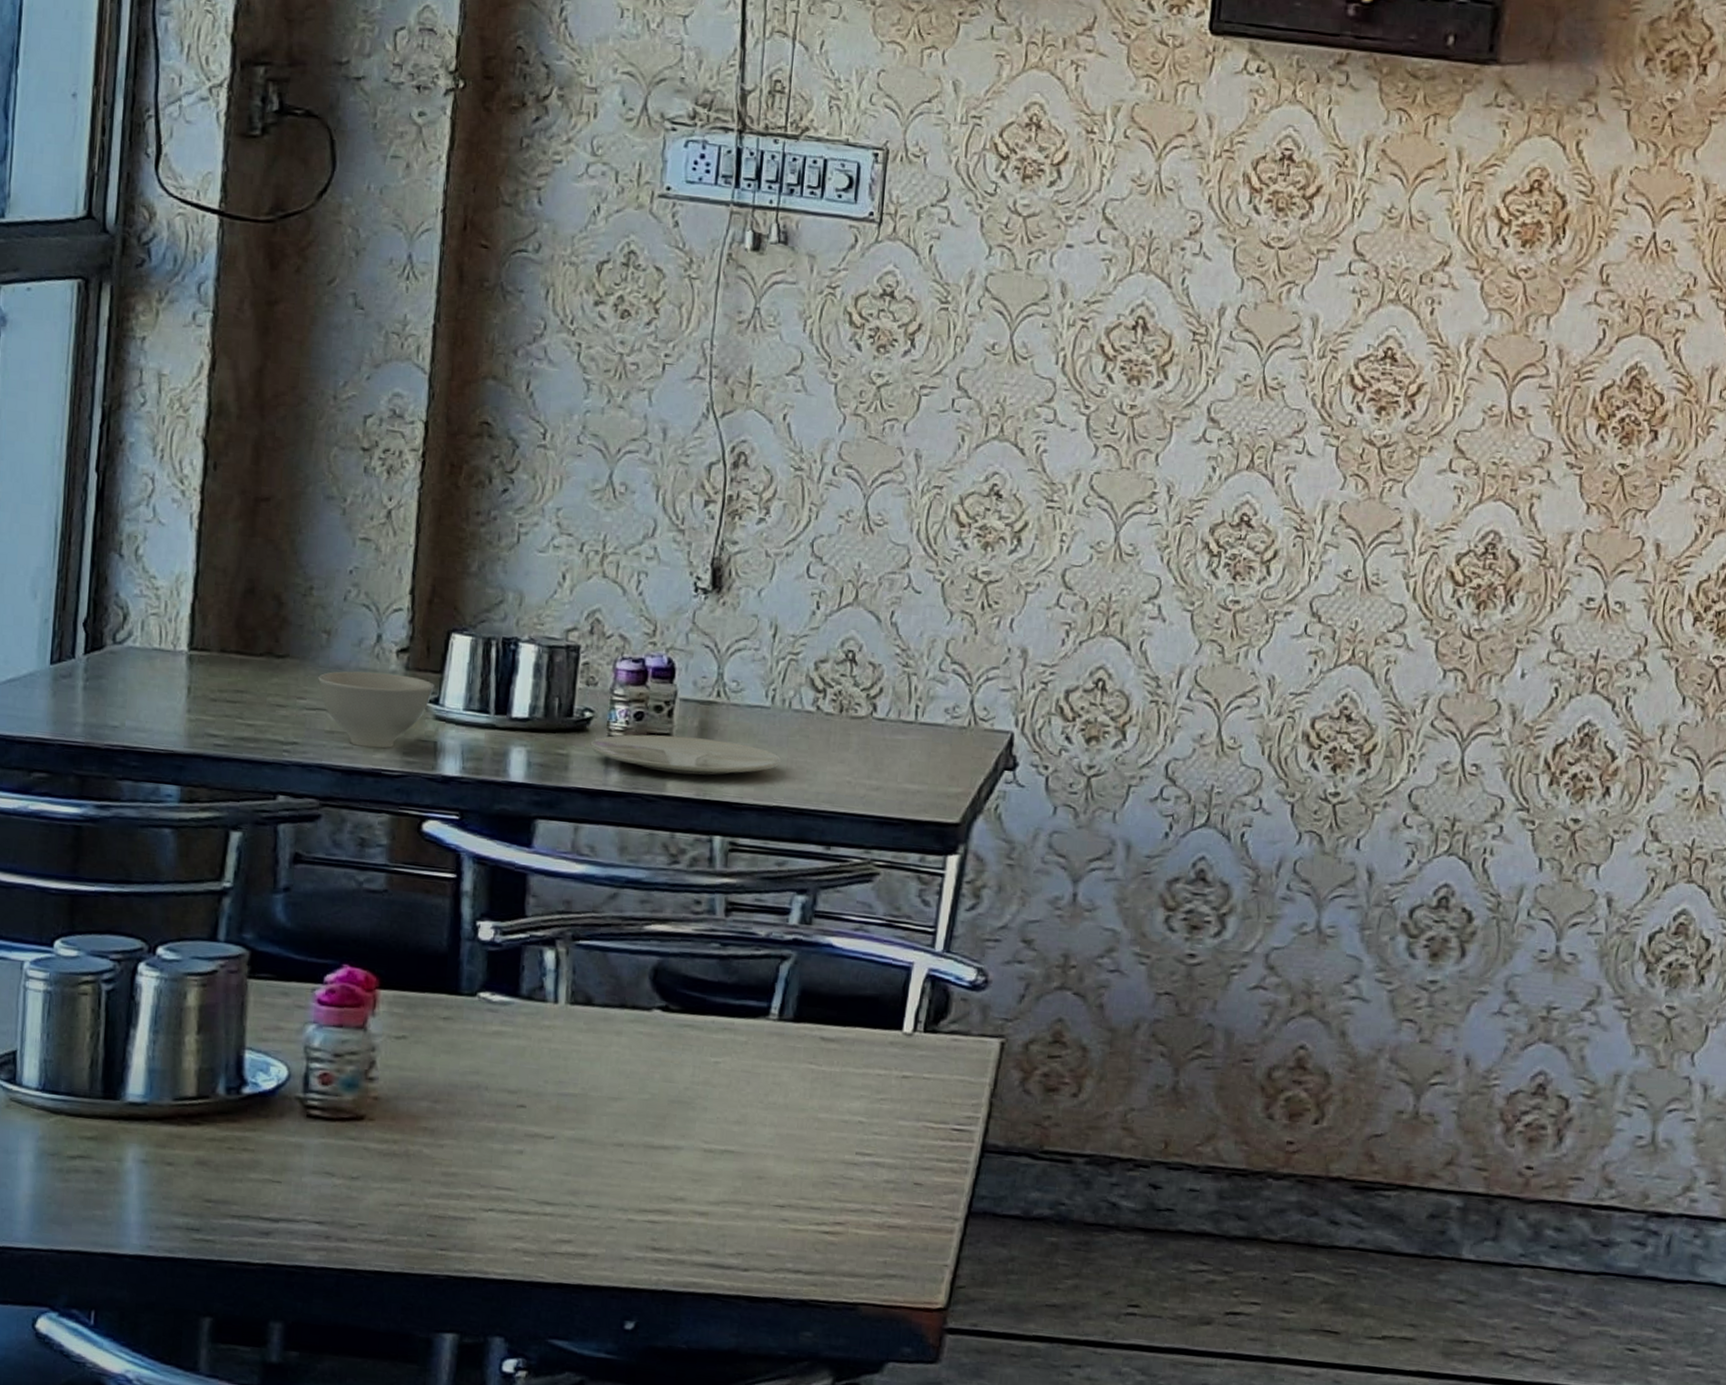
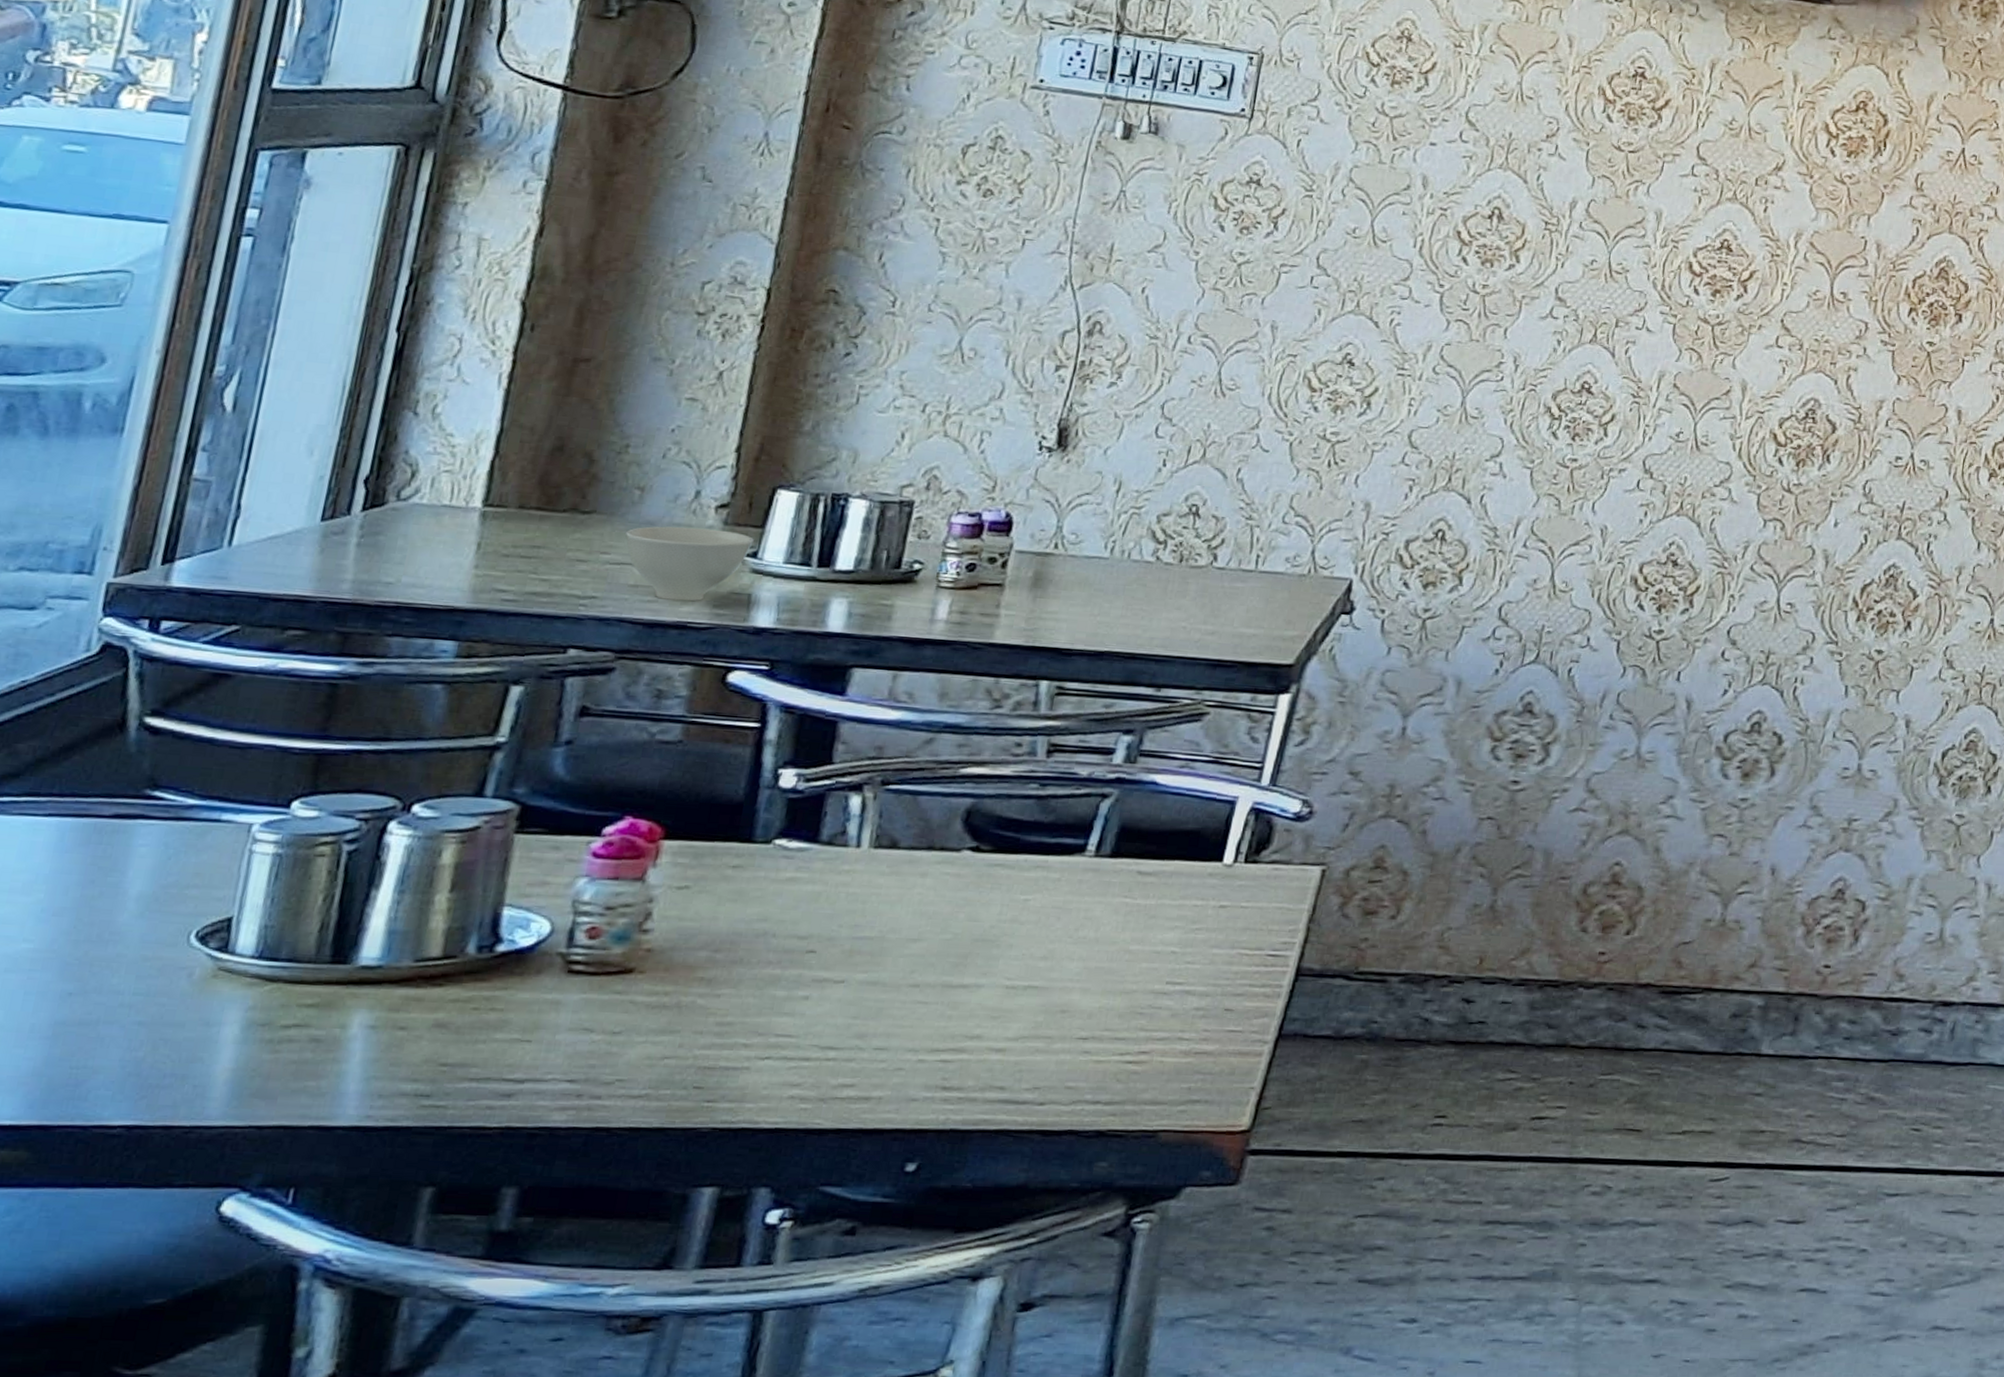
plate: present [590,734,781,776] -> none [917,585,1116,623]

